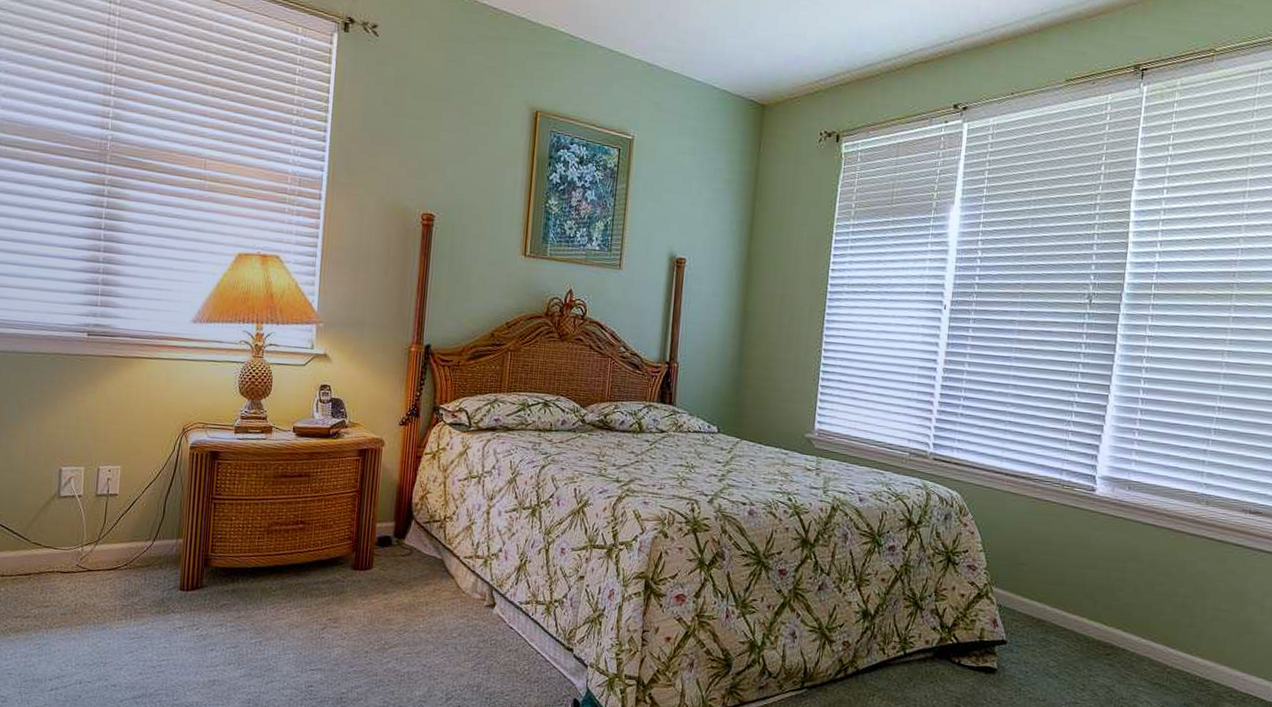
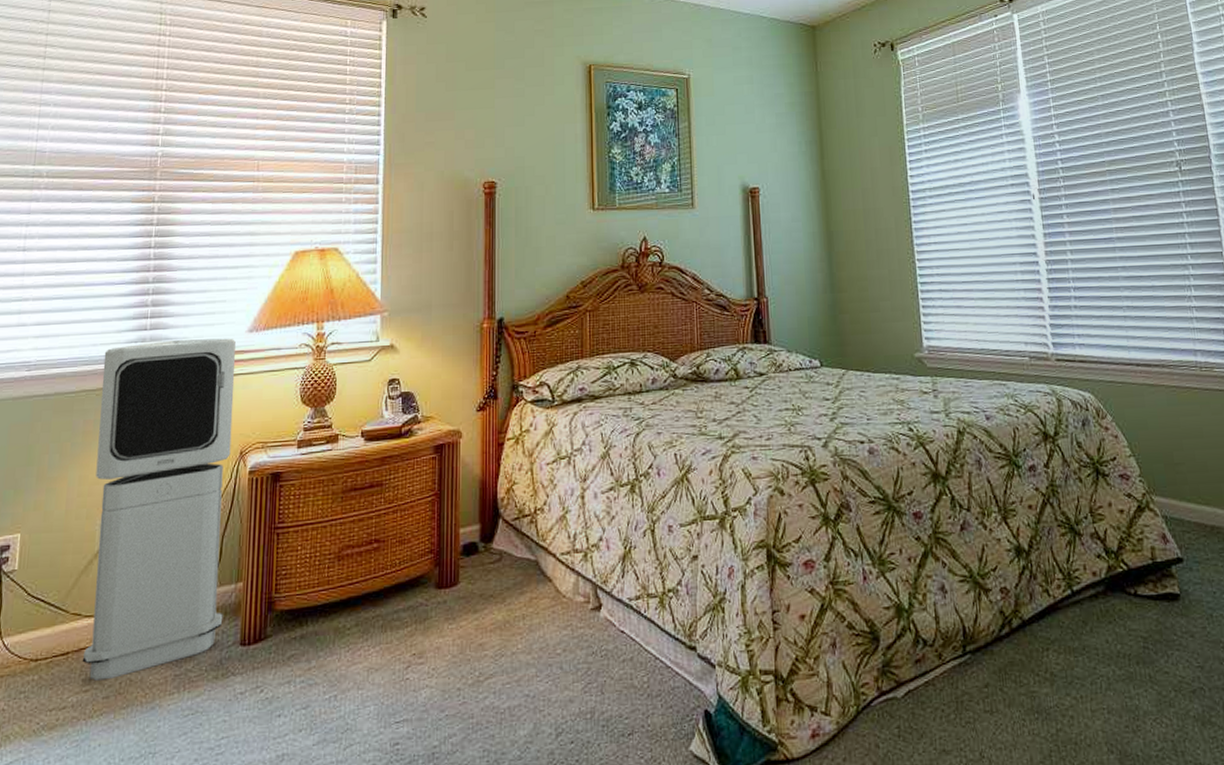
air purifier: none [42,317,180,601] -> present [82,338,236,681]

